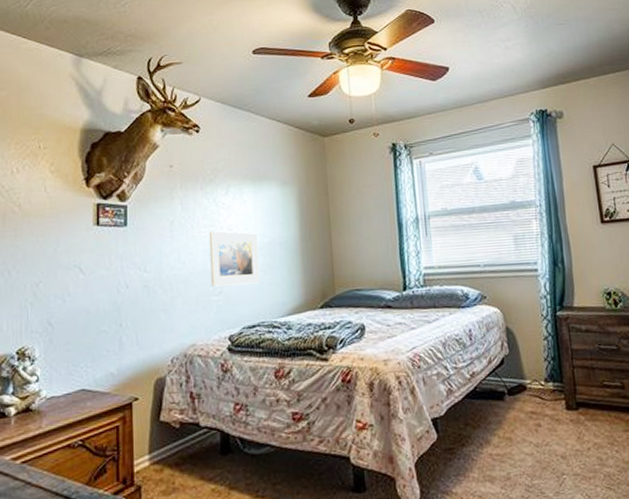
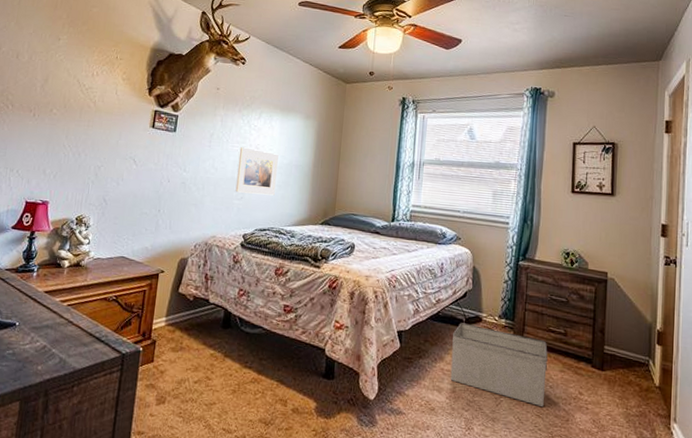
storage bin: none [495,395,613,477] -> present [450,323,548,406]

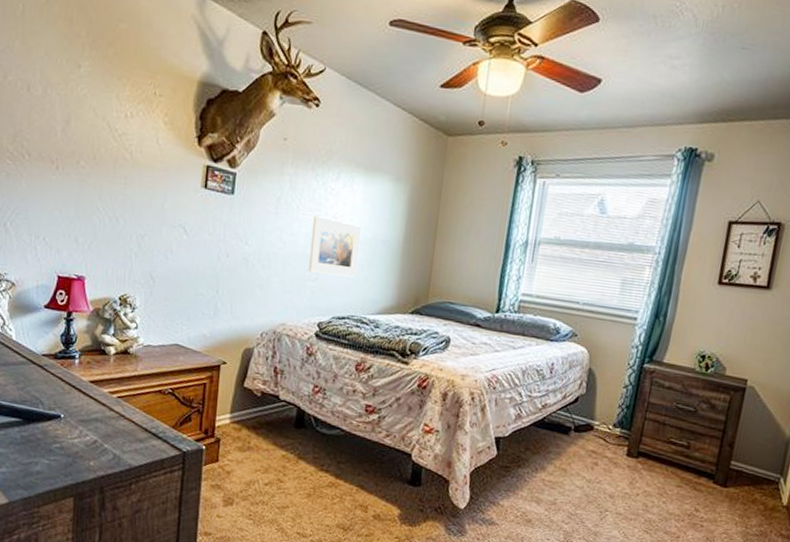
storage bin: present [450,323,548,406] -> none [551,430,666,522]

